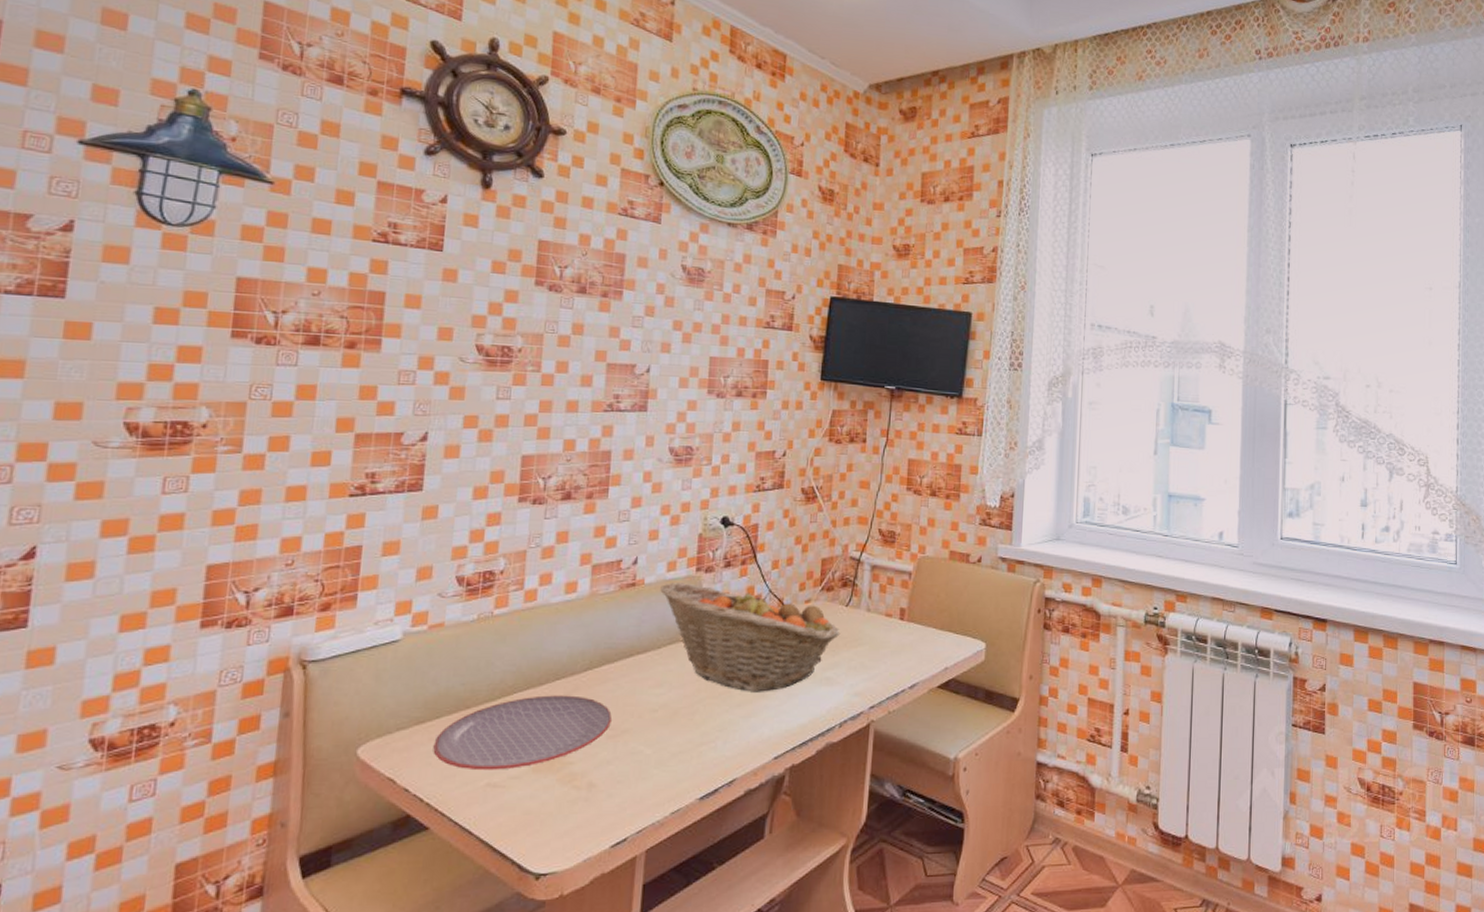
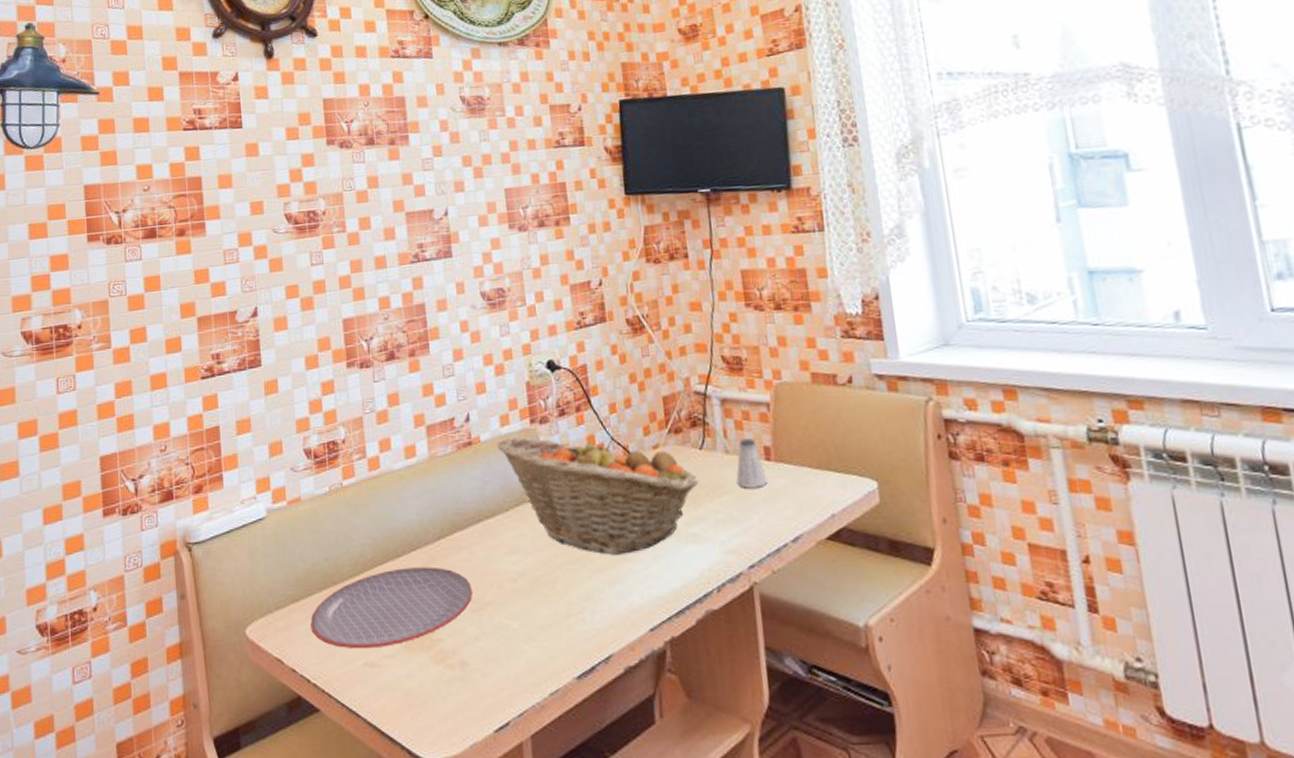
saltshaker: none [872,600,898,642] -> present [736,438,768,489]

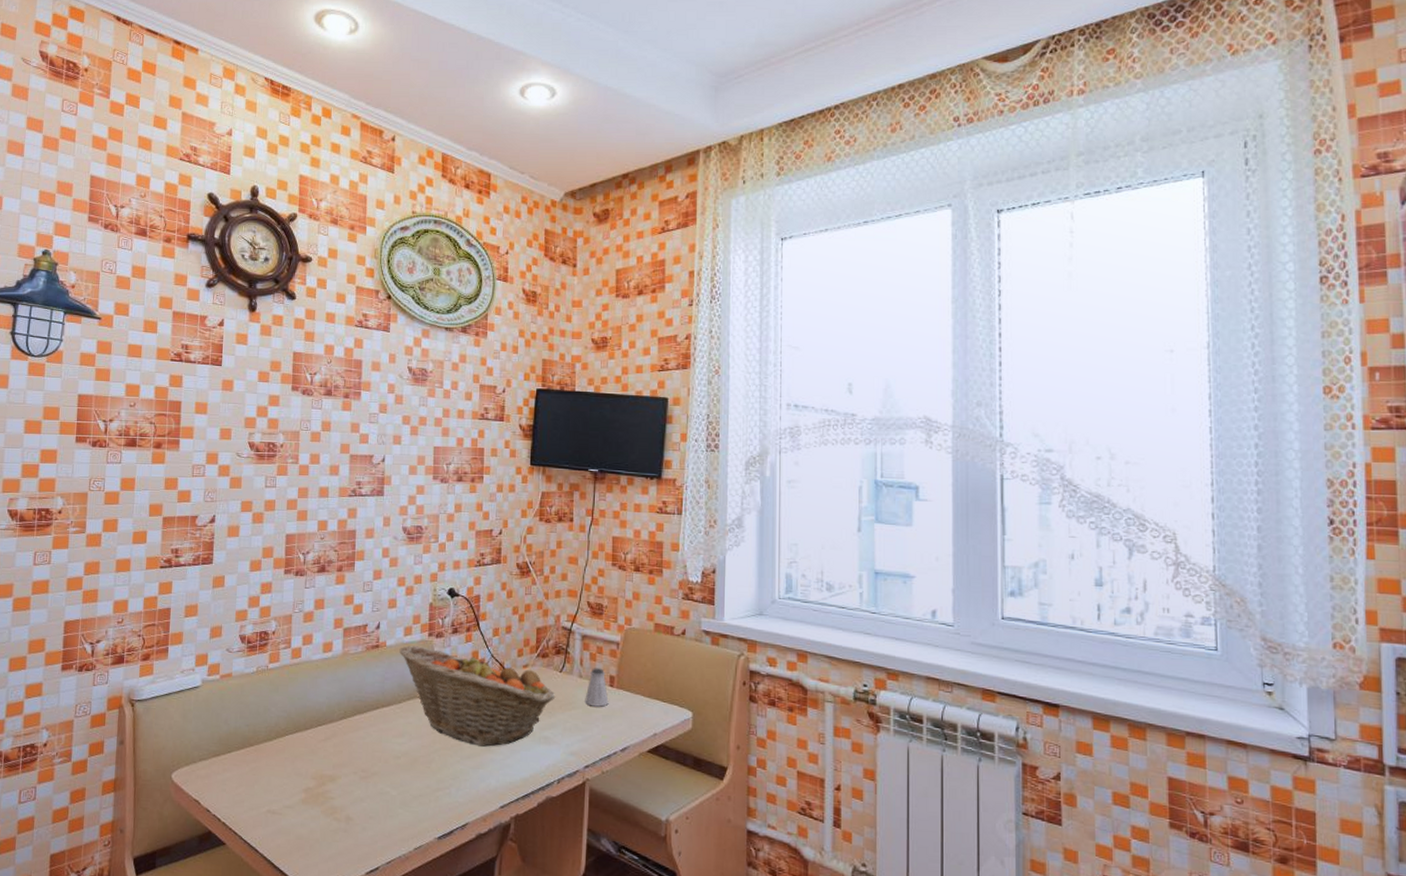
plate: present [310,566,473,649] -> none [227,738,363,800]

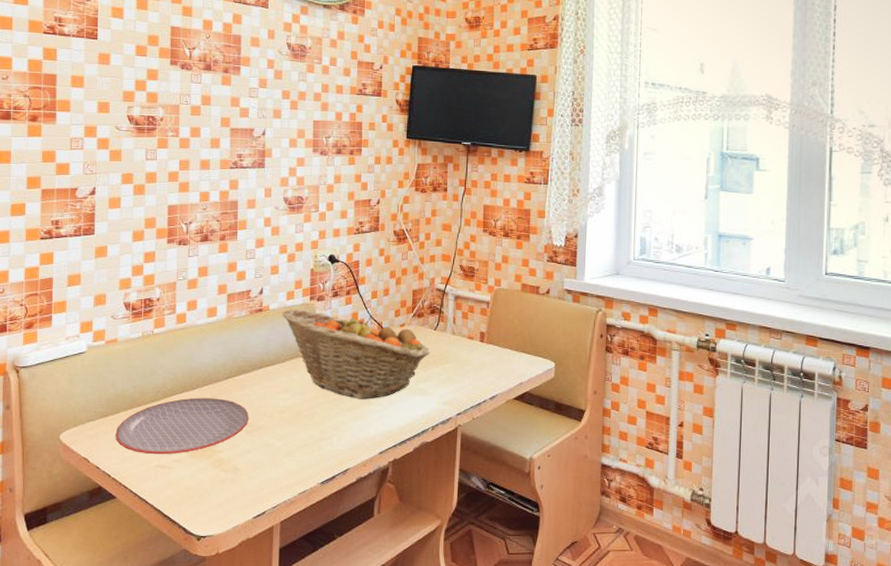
plate: none [227,738,363,800] -> present [115,397,249,455]
saltshaker: present [585,668,609,707] -> none [457,325,479,360]

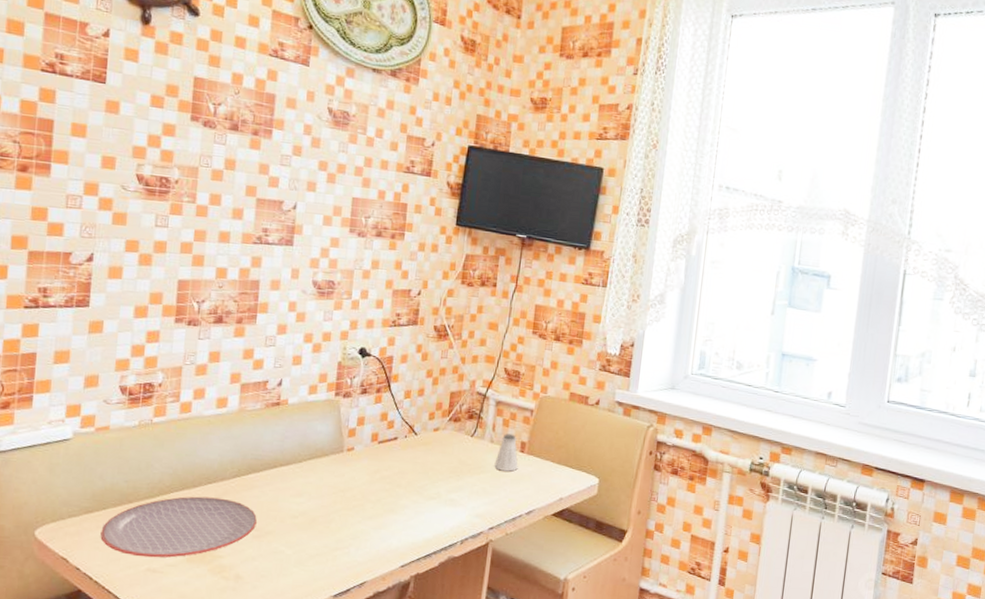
fruit basket: present [282,309,431,399] -> none [302,404,465,508]
saltshaker: none [457,325,479,360] -> present [494,433,518,472]

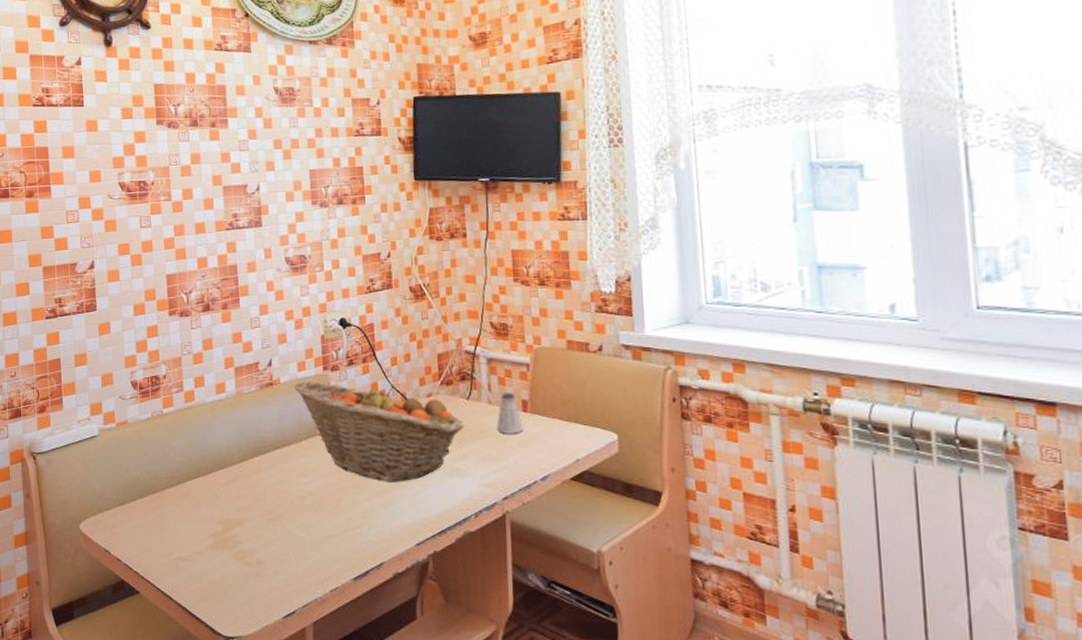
plate: present [100,496,257,558] -> none [133,483,269,546]
fruit basket: none [302,404,465,508] -> present [294,381,465,482]

